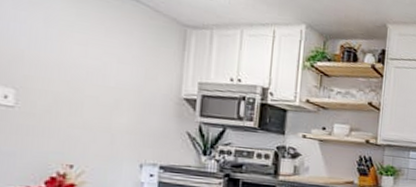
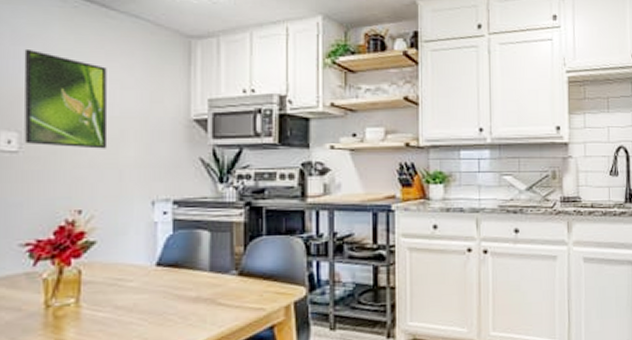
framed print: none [21,14,106,114] -> present [23,48,108,149]

